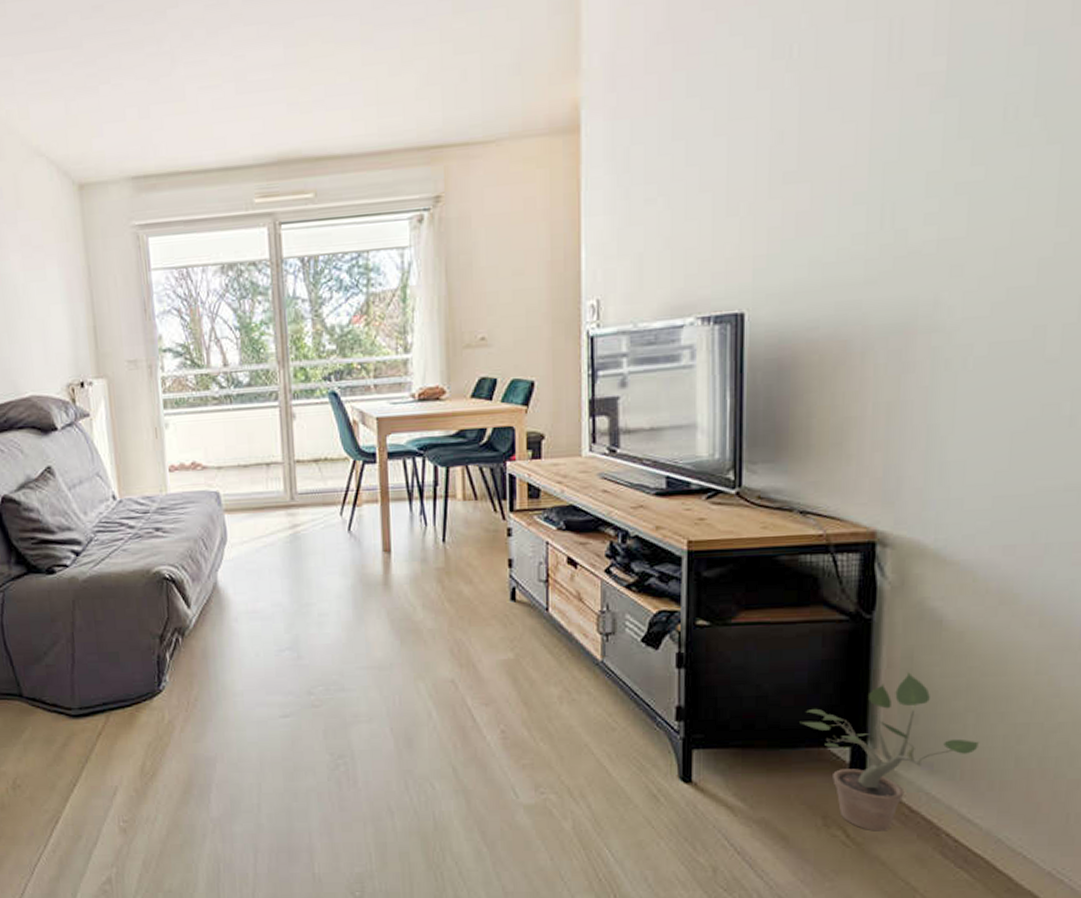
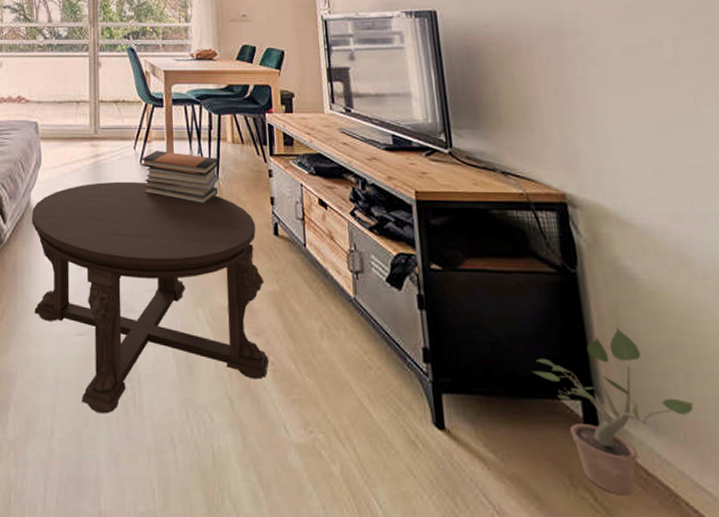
coffee table: none [220,552,499,789] -> present [32,181,269,414]
book stack: none [349,515,446,573] -> present [141,151,219,204]

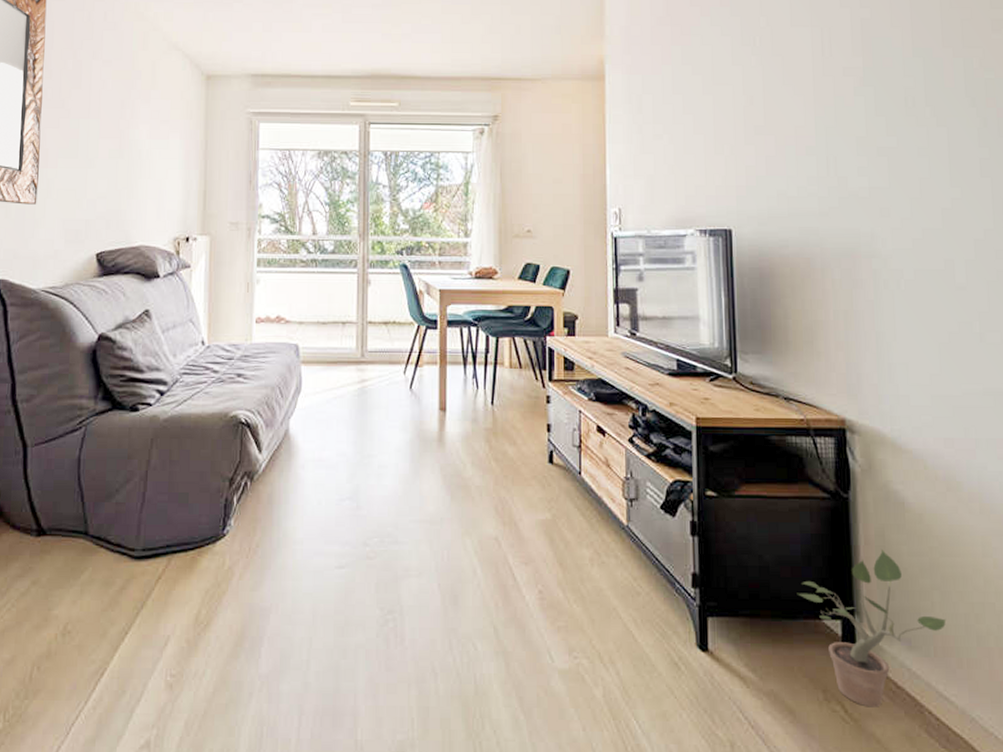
coffee table: present [32,181,269,414] -> none [290,408,537,646]
book stack: present [141,151,219,204] -> none [411,376,495,432]

